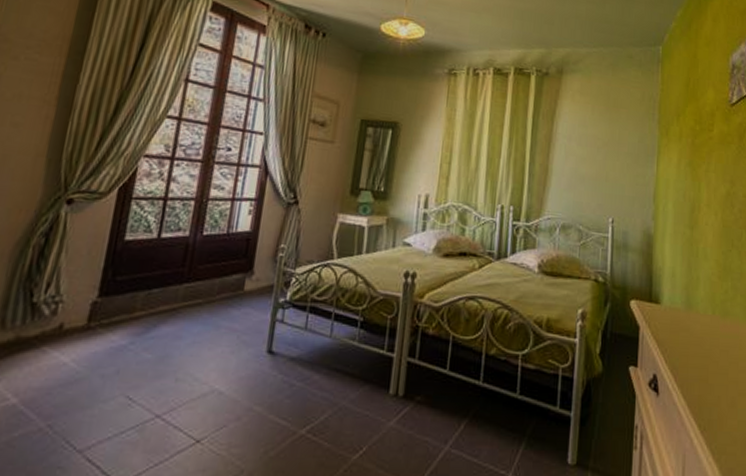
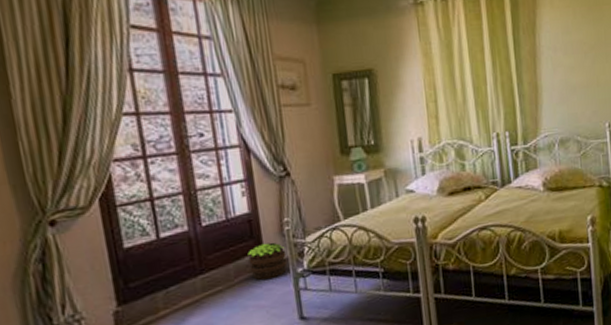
potted plant: none [234,265,274,303] -> present [247,242,288,281]

